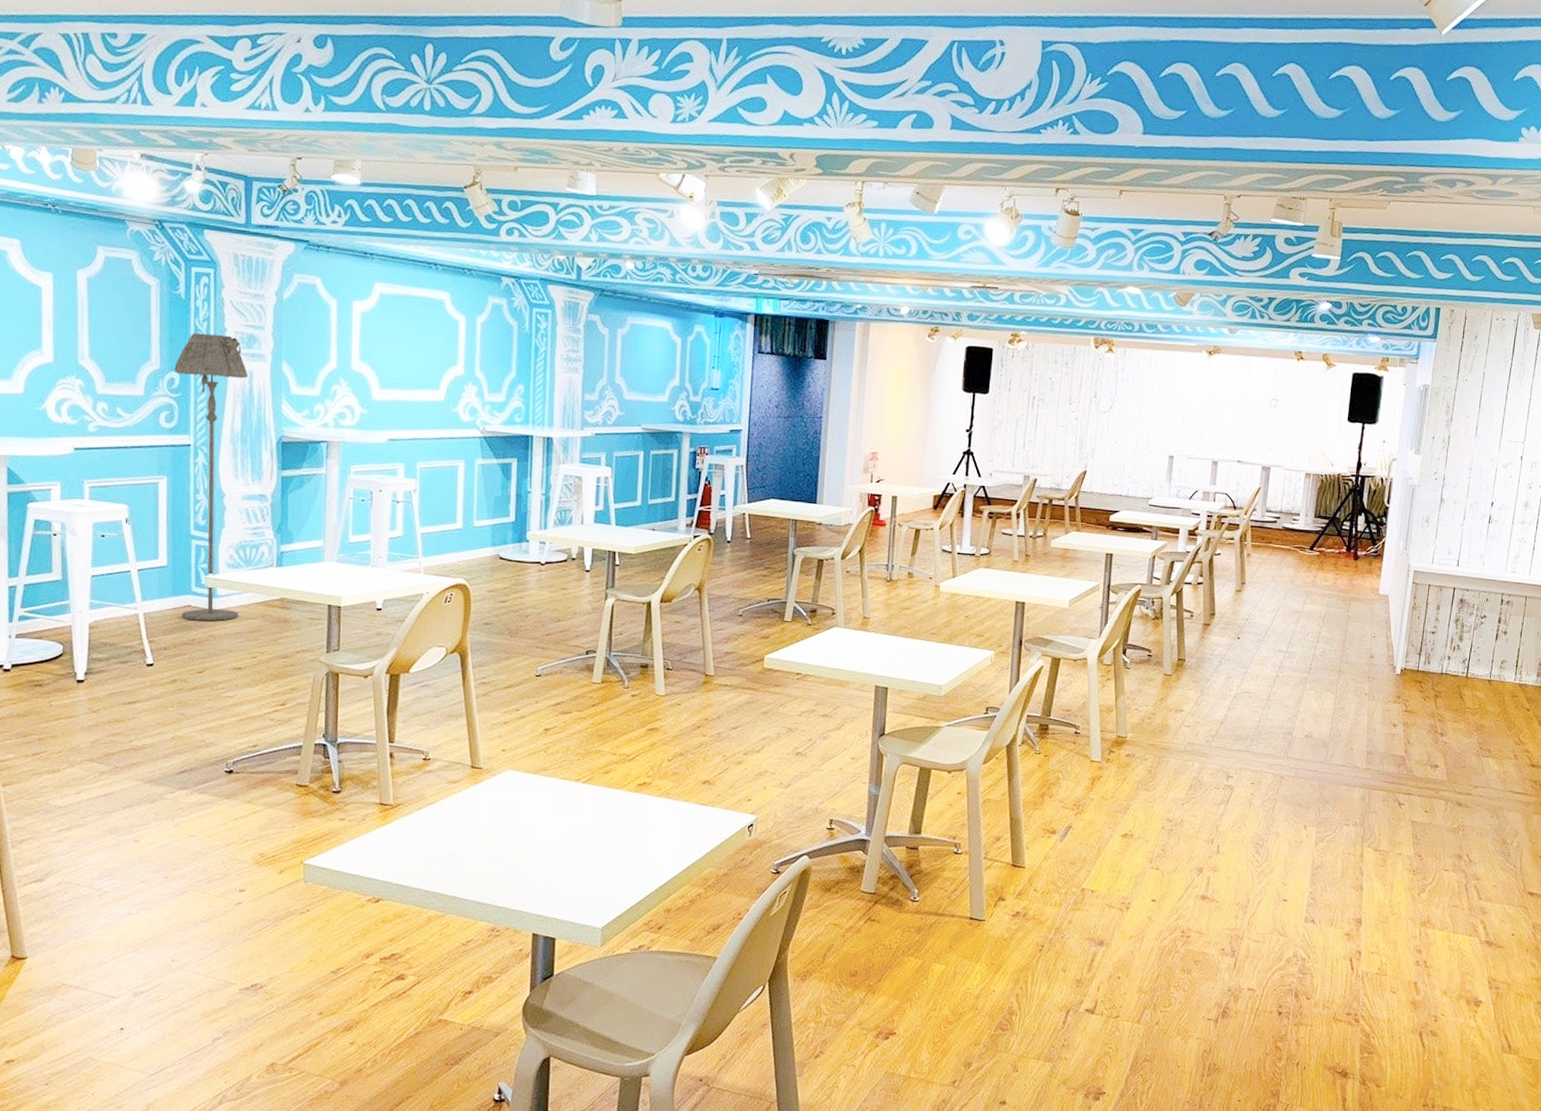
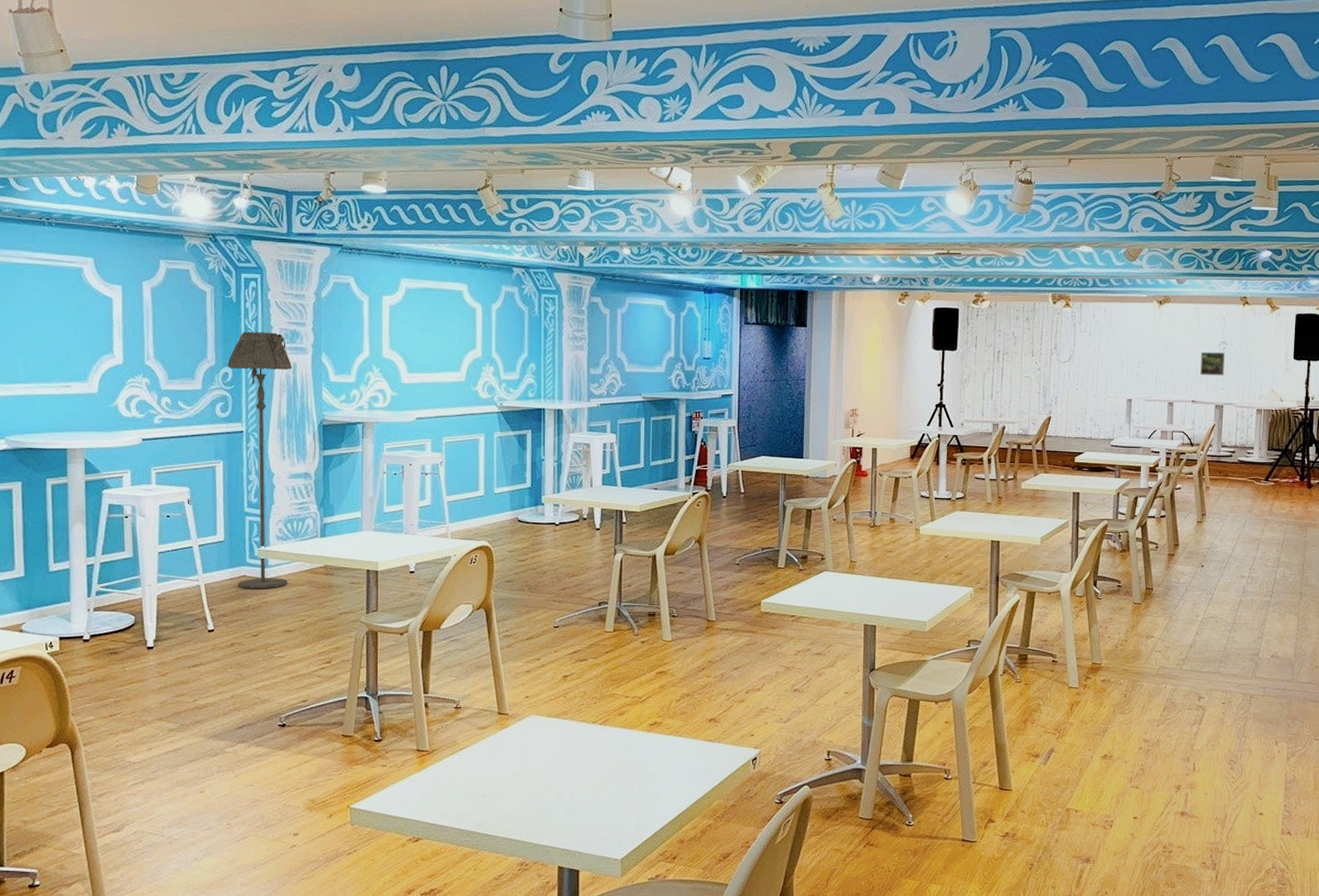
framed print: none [1248,408,1276,435] -> present [1200,351,1226,375]

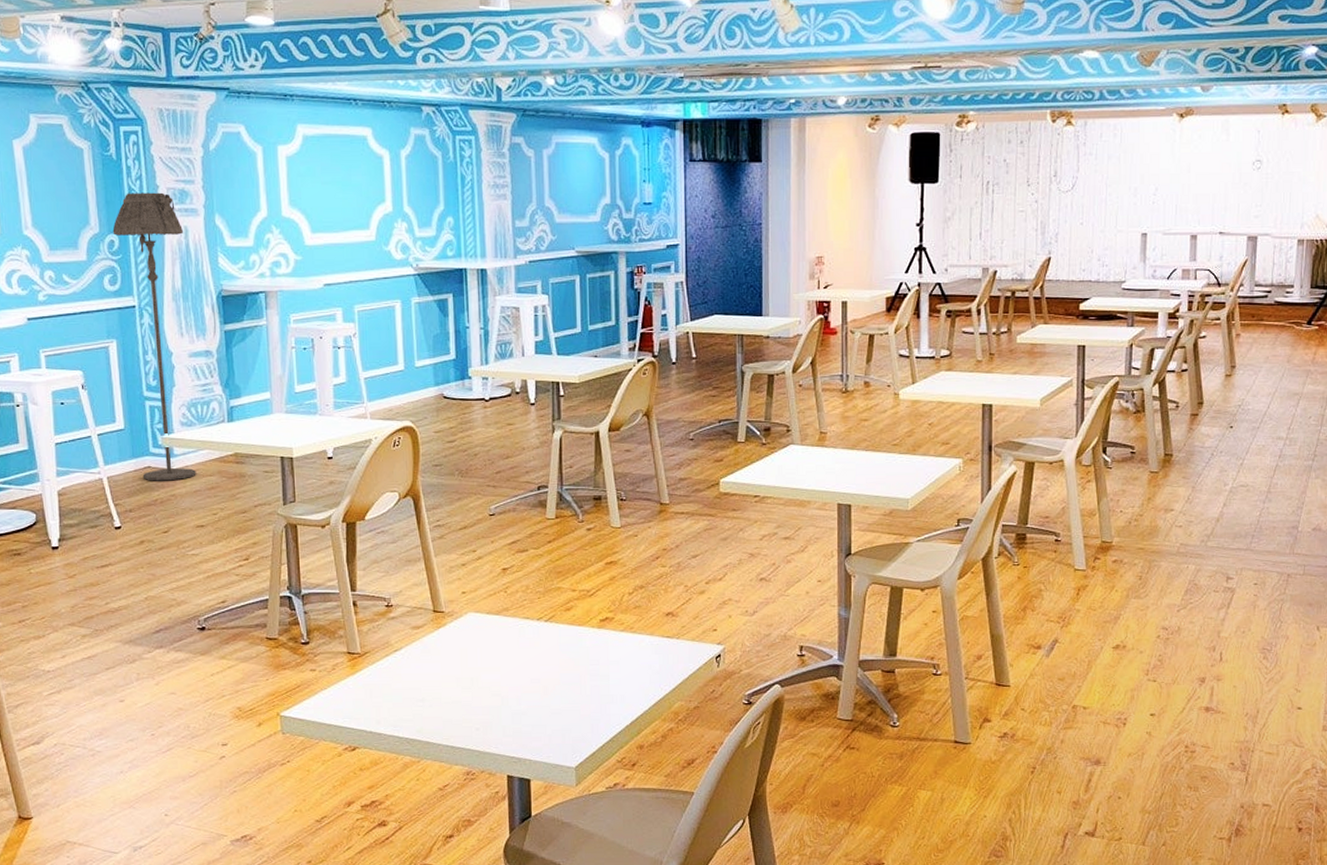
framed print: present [1200,351,1226,375] -> none [1230,172,1260,201]

